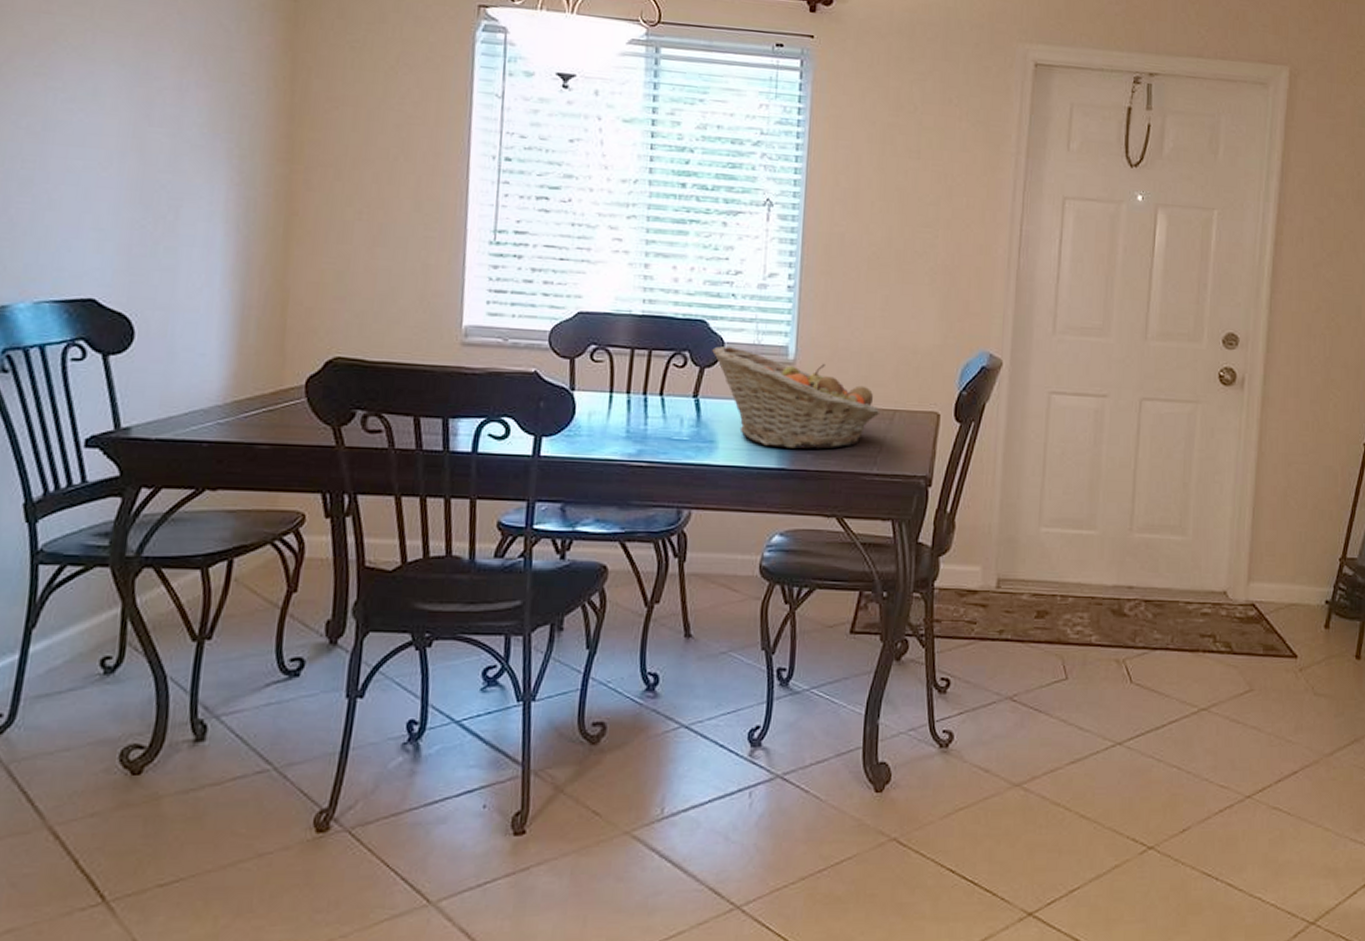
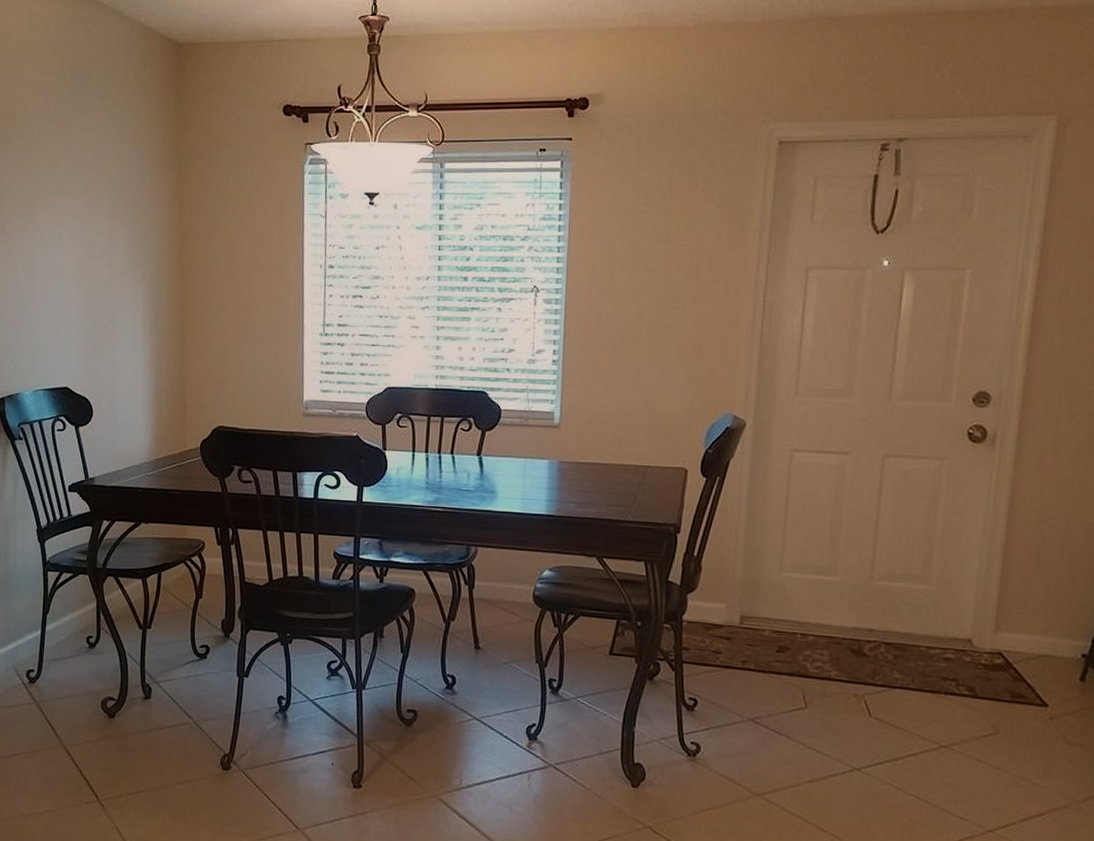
fruit basket: present [712,345,879,449] -> none [491,412,633,499]

